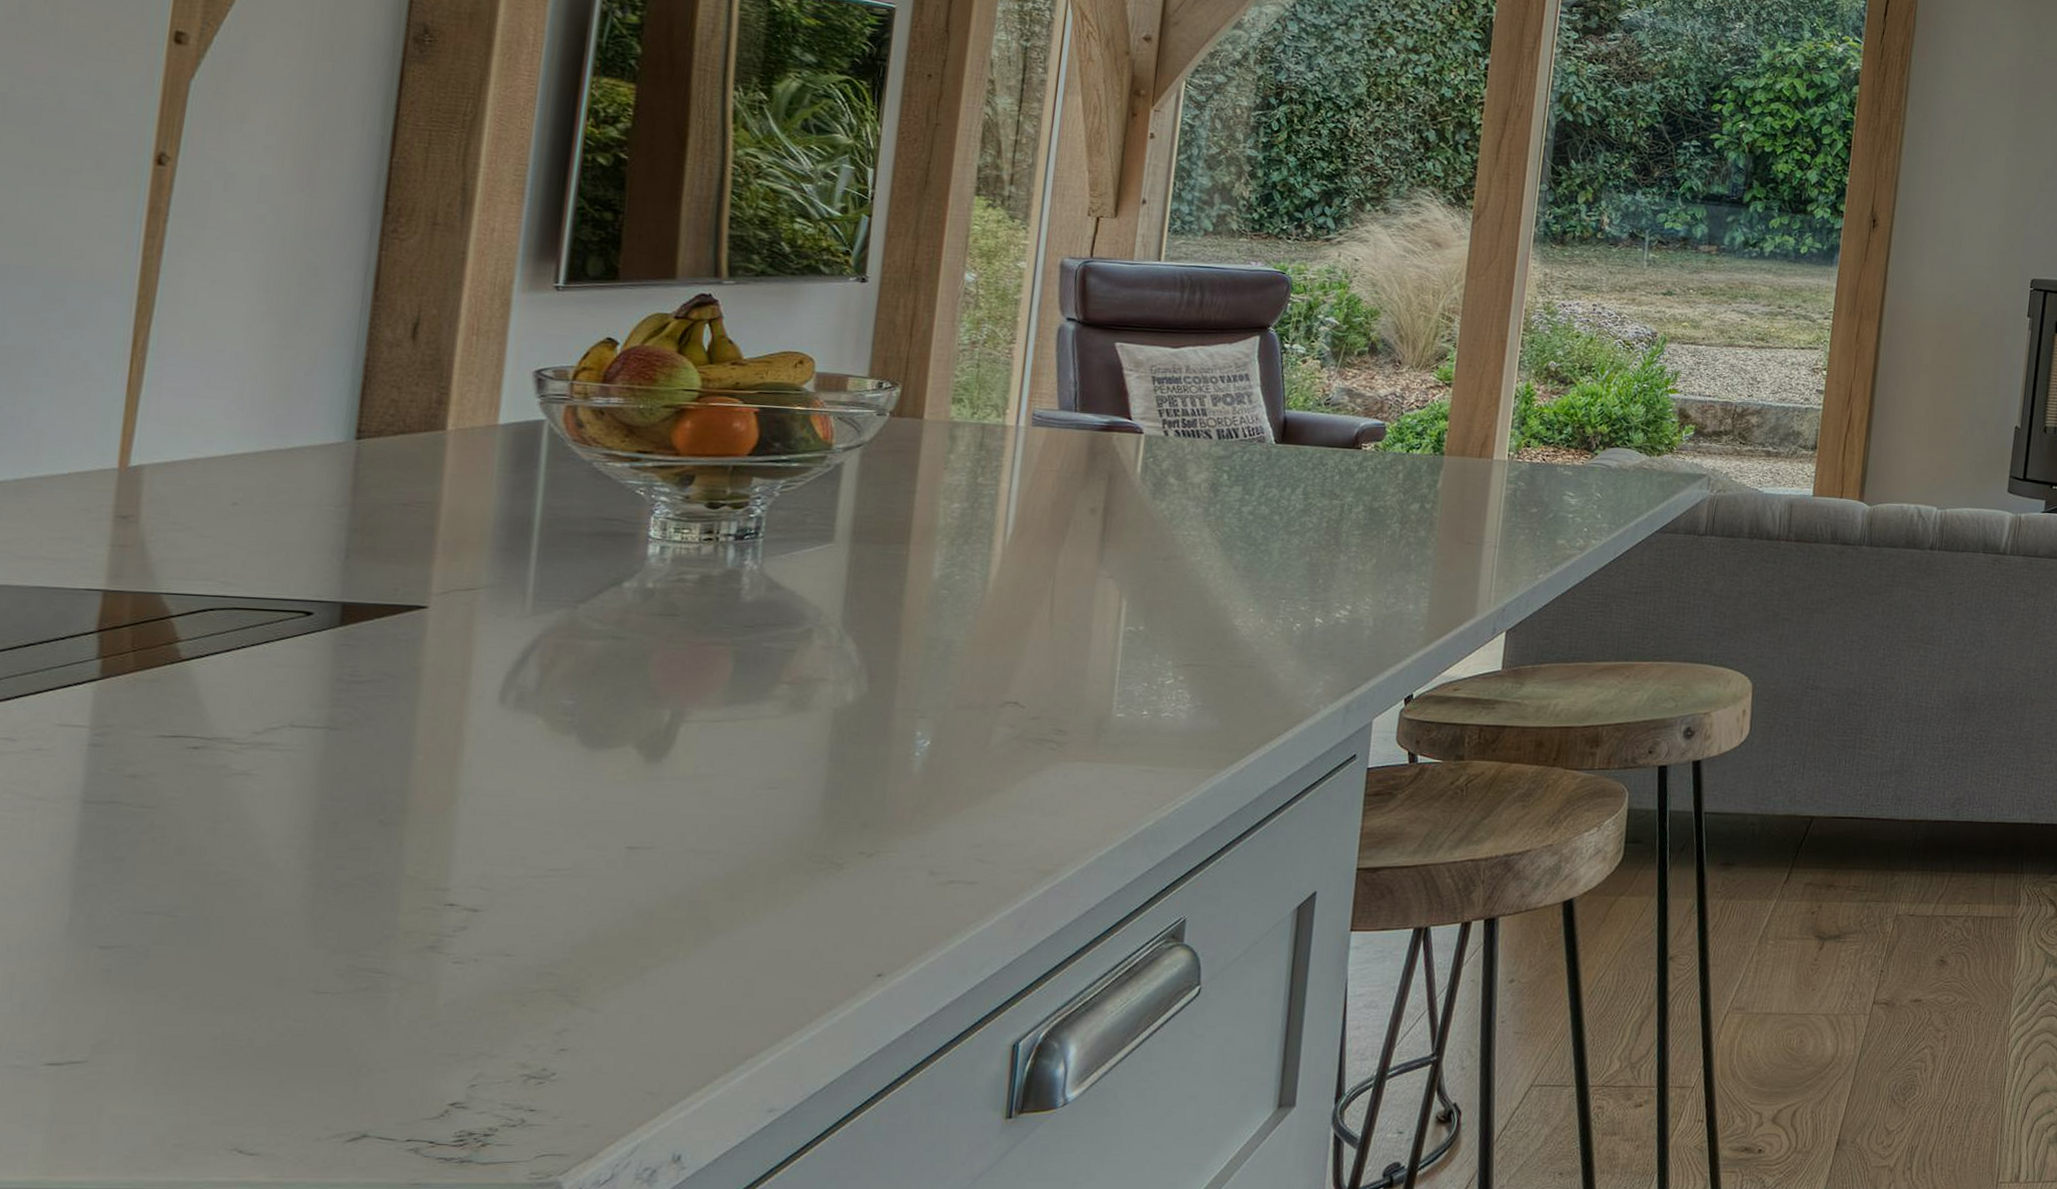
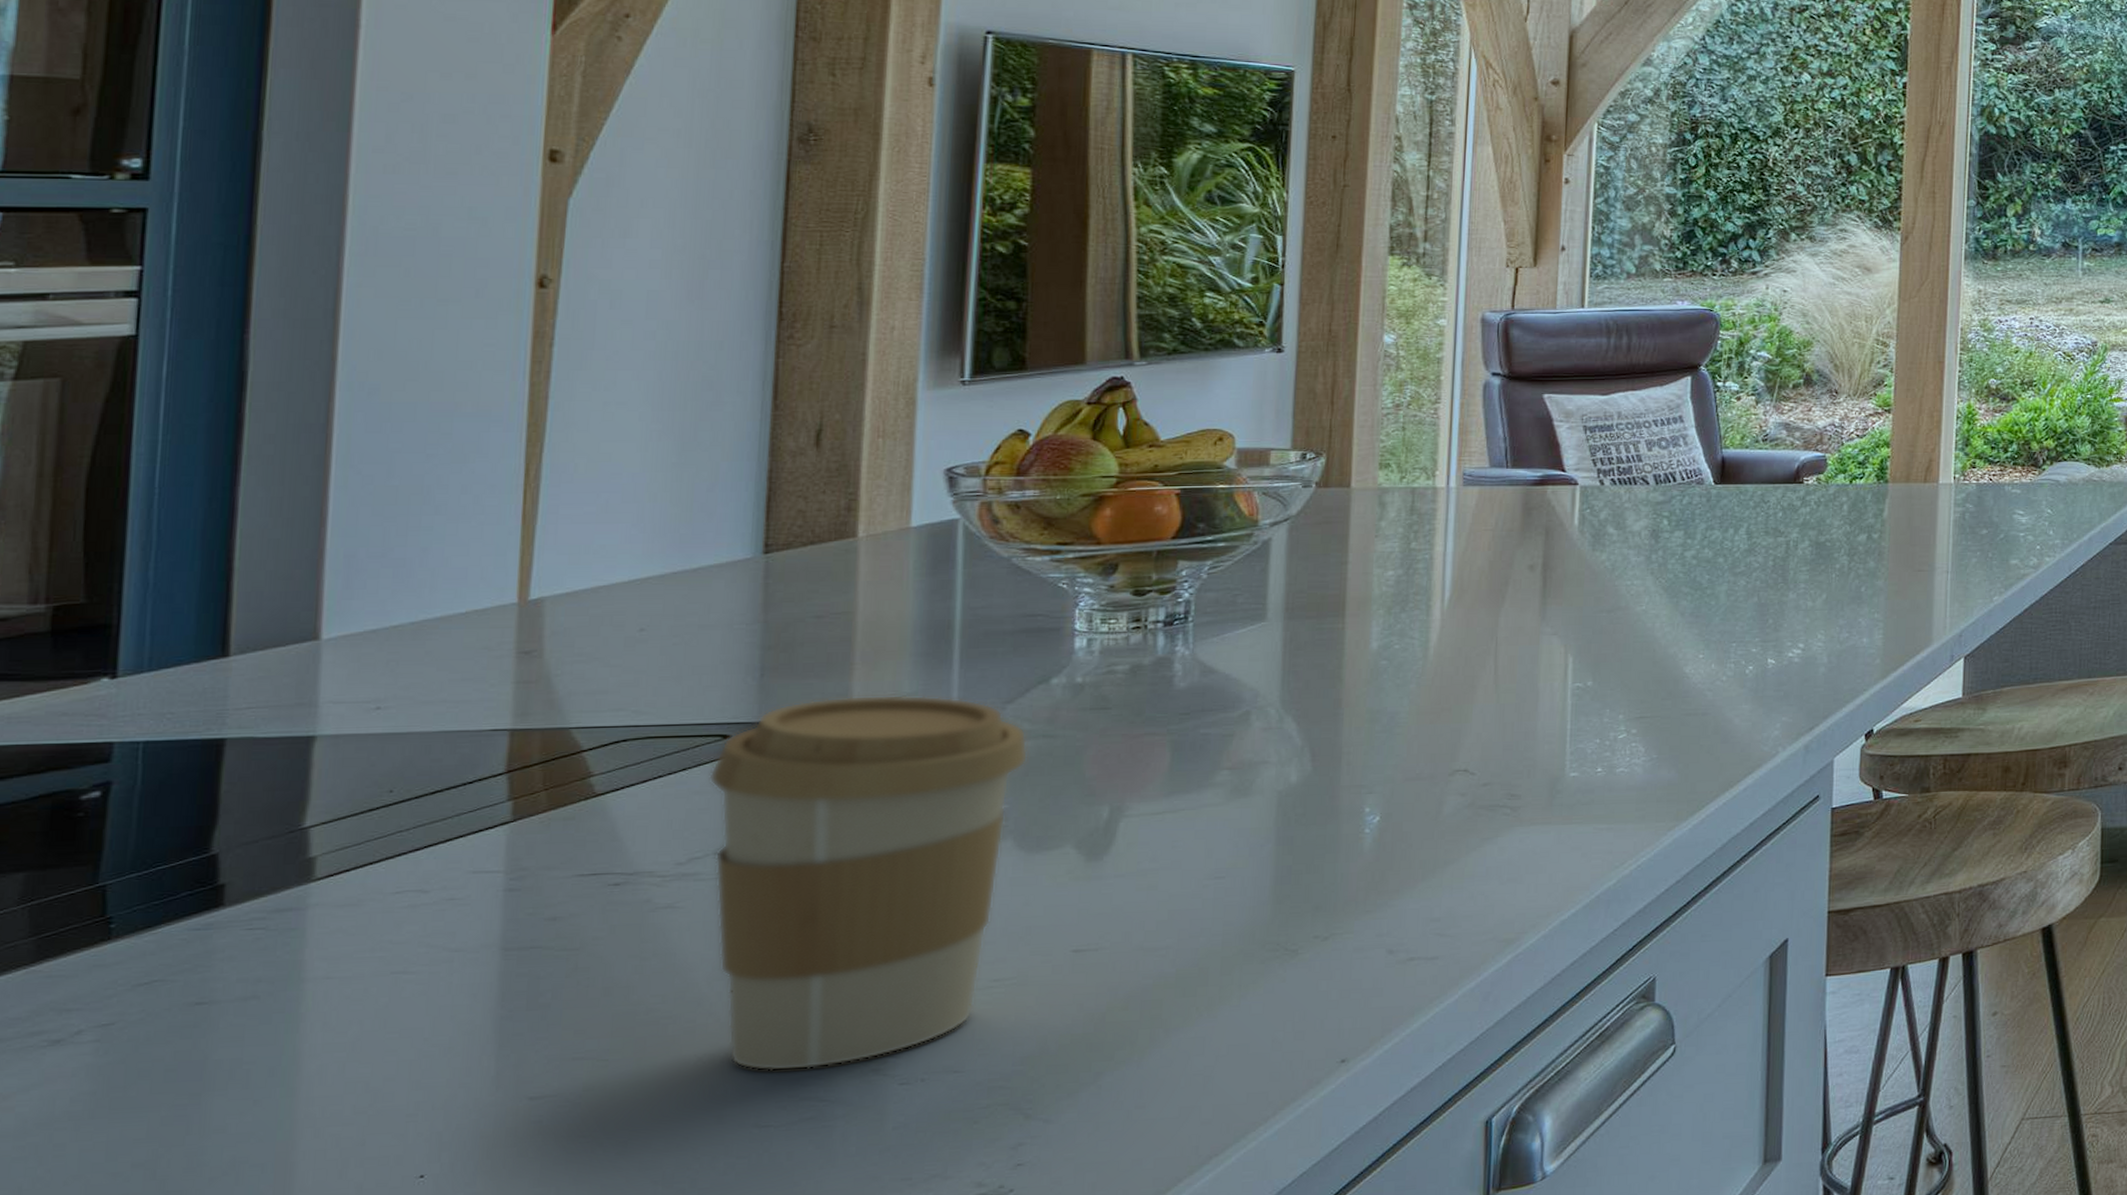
coffee cup: none [288,583,597,942] -> present [709,694,1029,1072]

